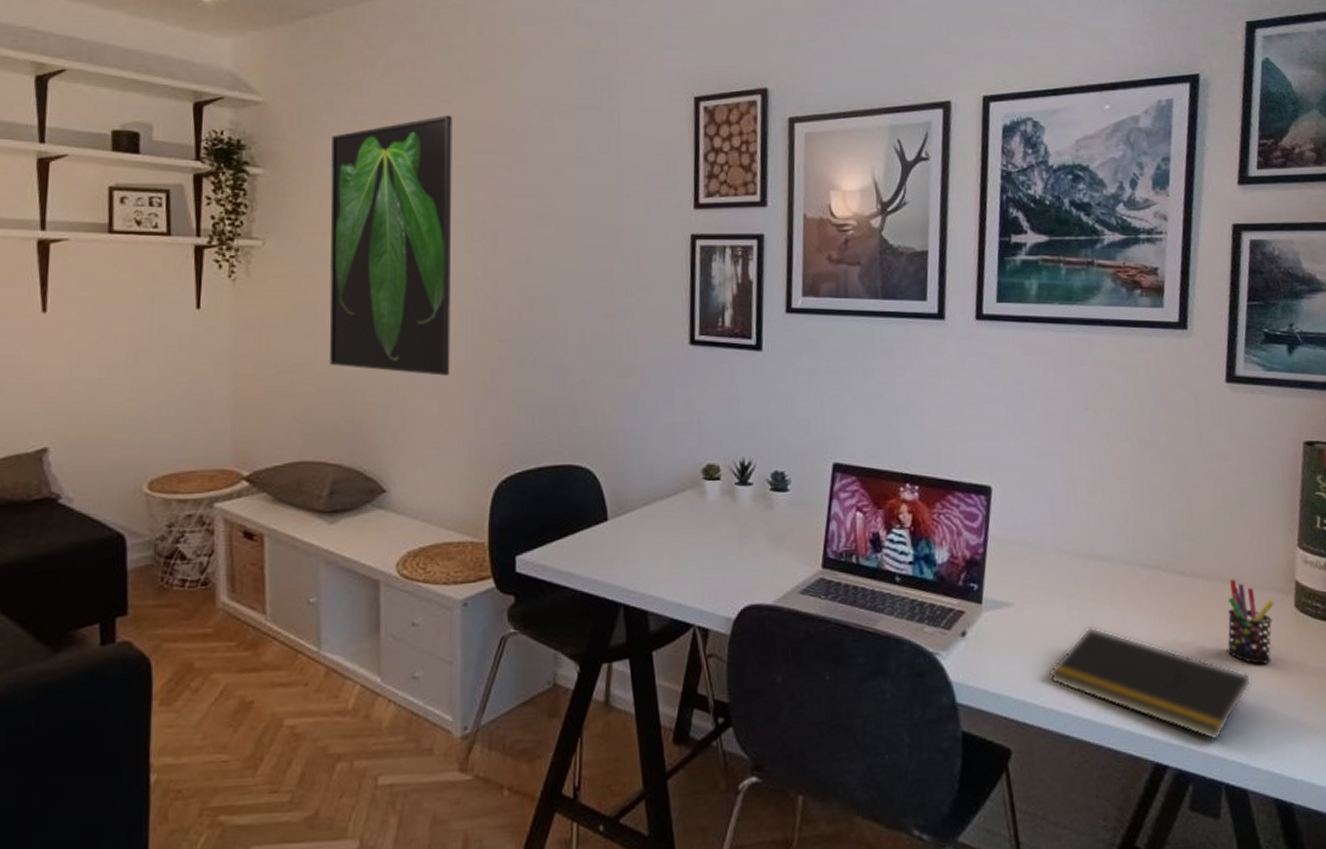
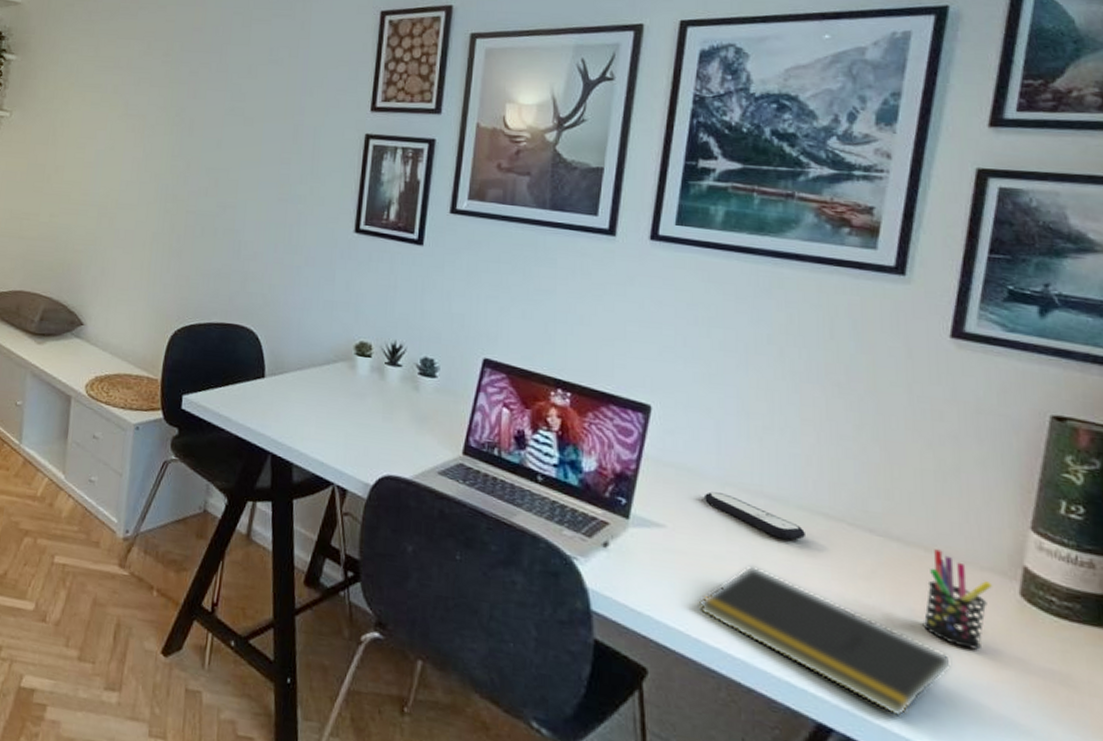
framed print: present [329,115,452,376] -> none [50,19,167,236]
remote control: none [1044,561,1130,596] -> present [703,491,805,540]

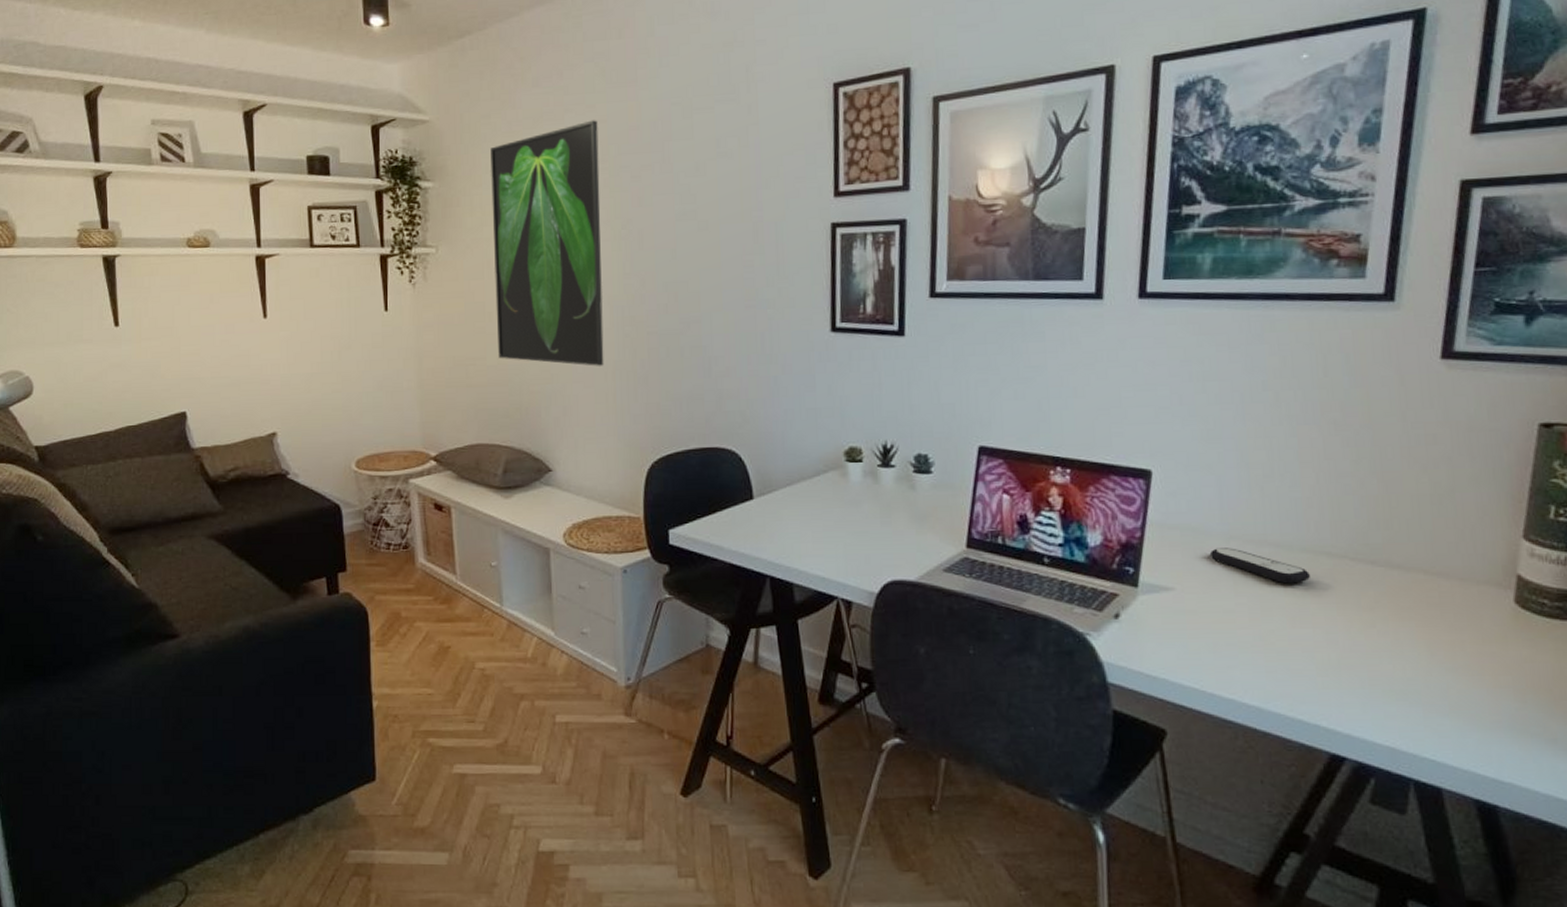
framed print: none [50,19,167,236] -> present [490,120,604,366]
notepad: present [698,565,952,718] -> none [1210,614,1454,737]
pen holder: present [922,549,993,650] -> none [1425,571,1489,661]

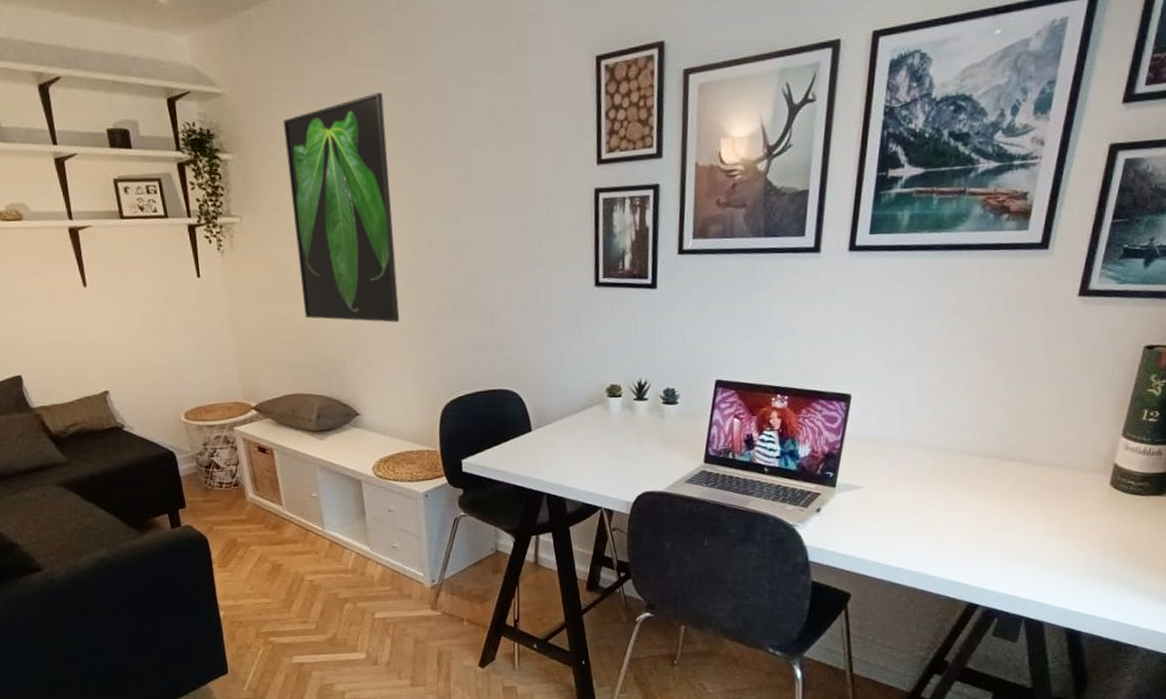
remote control: present [1209,548,1310,584] -> none [891,453,964,479]

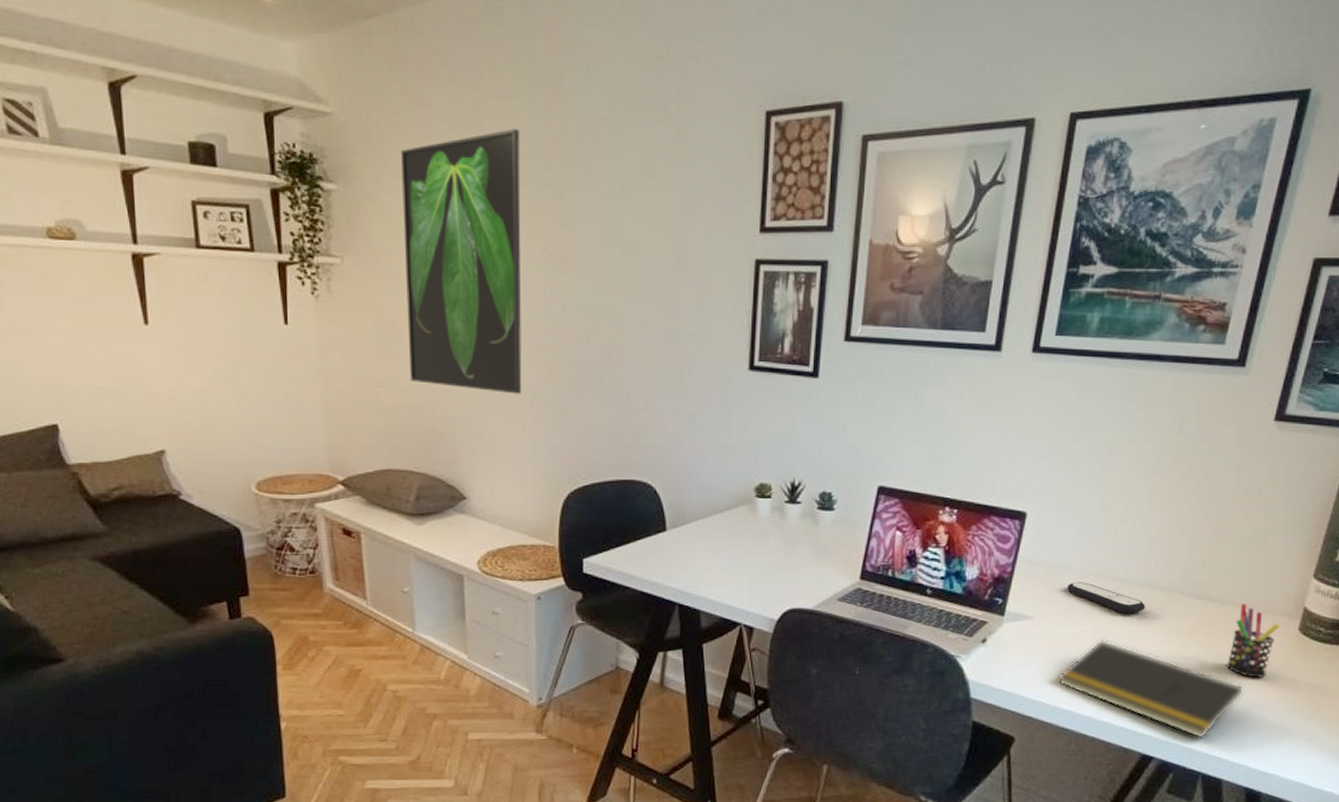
notepad: none [887,503,1061,587] -> present [1057,640,1244,740]
remote control: none [891,453,964,479] -> present [1066,582,1145,614]
pen holder: none [1043,463,1093,530] -> present [1226,603,1281,678]

